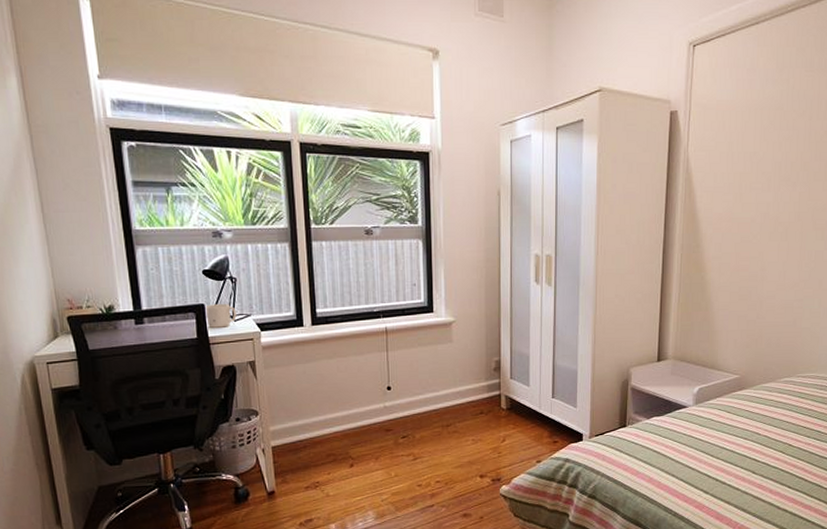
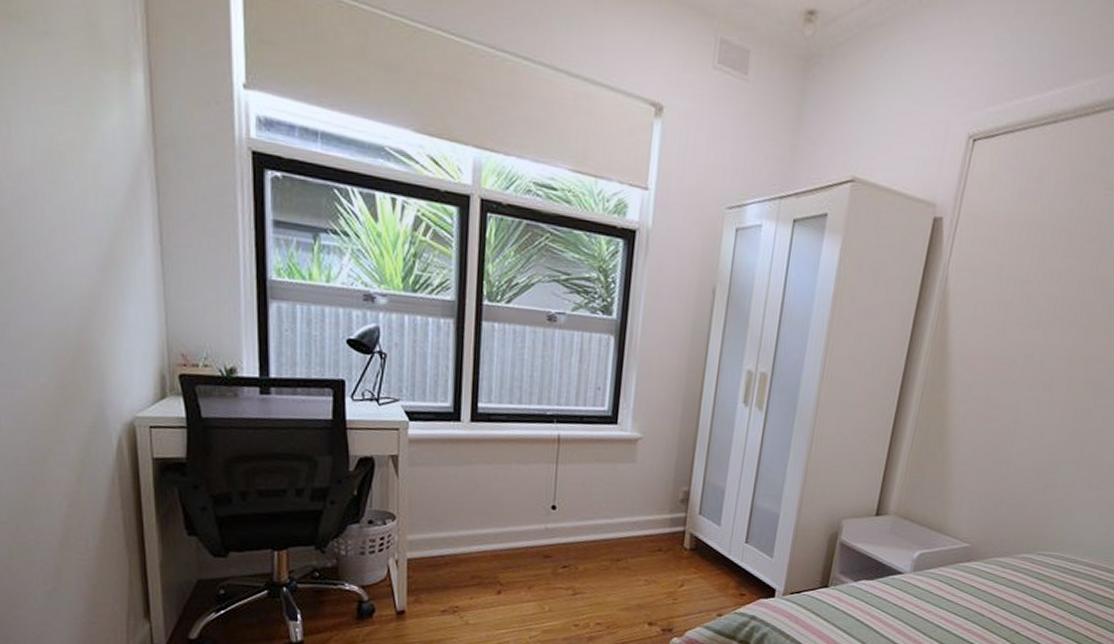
mug: present [205,304,237,328] -> none [345,381,383,411]

